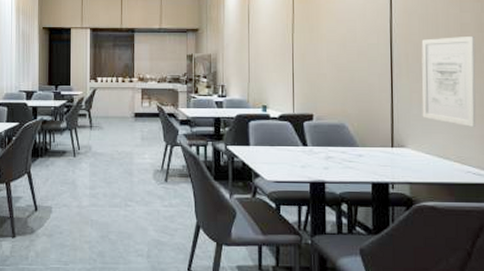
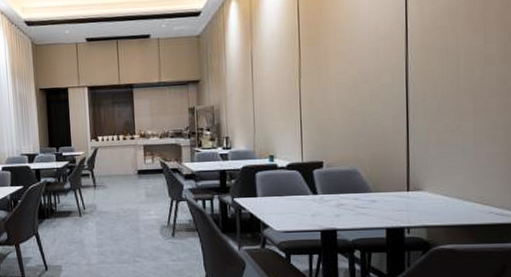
wall art: present [421,35,477,127] -> none [440,68,501,166]

